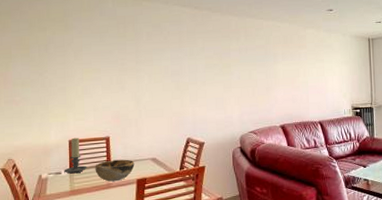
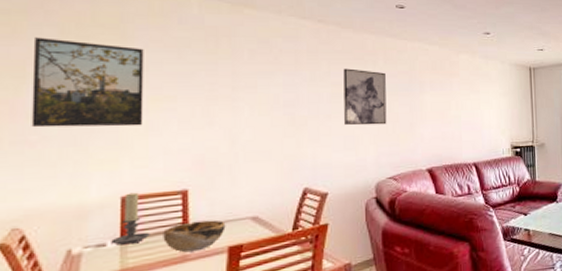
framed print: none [15,30,80,92] -> present [31,37,144,128]
wall art: none [214,44,248,90] -> present [343,68,387,126]

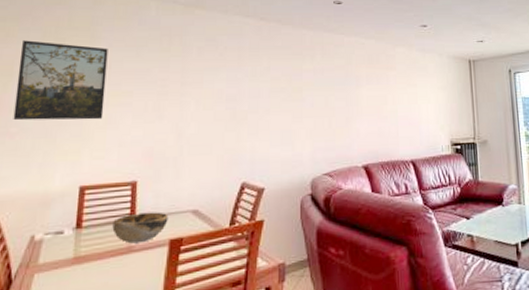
candle holder: present [111,192,150,245] -> none [68,182,102,234]
wall art: present [343,68,387,126] -> none [282,63,323,120]

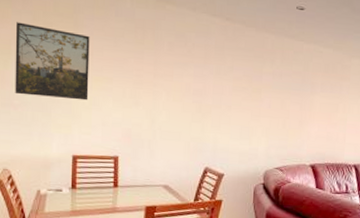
decorative bowl: present [112,212,169,244] -> none [100,182,144,206]

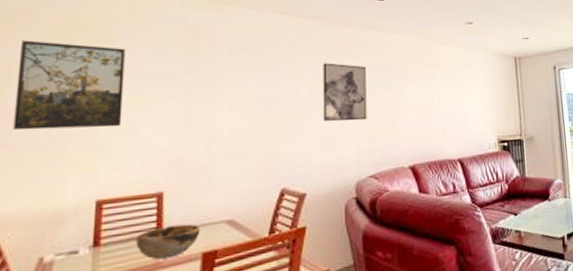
decorative bowl: none [100,182,144,206] -> present [136,224,200,260]
wall art: none [242,65,281,120] -> present [323,63,367,122]

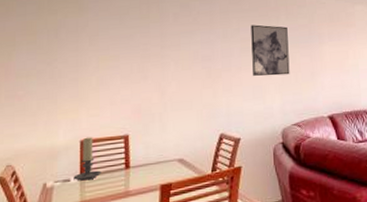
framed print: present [12,40,126,131] -> none [19,13,95,85]
candle holder: none [83,196,123,252] -> present [73,137,101,181]
decorative bowl: present [136,224,200,260] -> none [111,161,158,189]

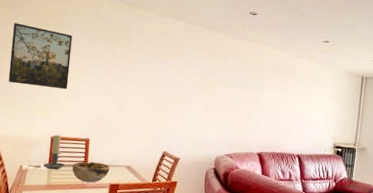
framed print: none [19,13,95,85] -> present [8,23,73,90]
decorative bowl: none [111,161,158,189] -> present [72,162,110,183]
wall art: present [251,24,290,77] -> none [198,62,234,111]

